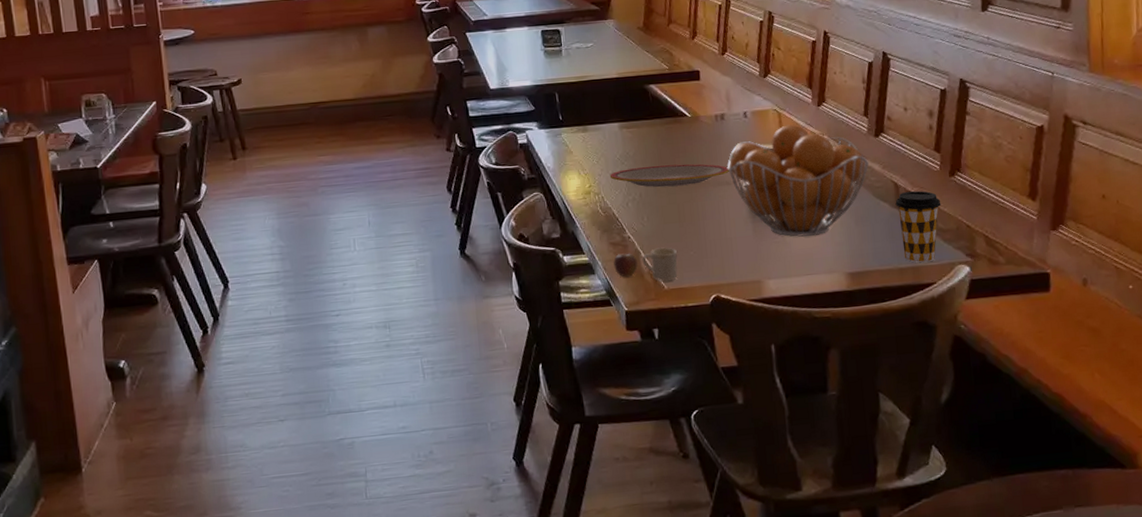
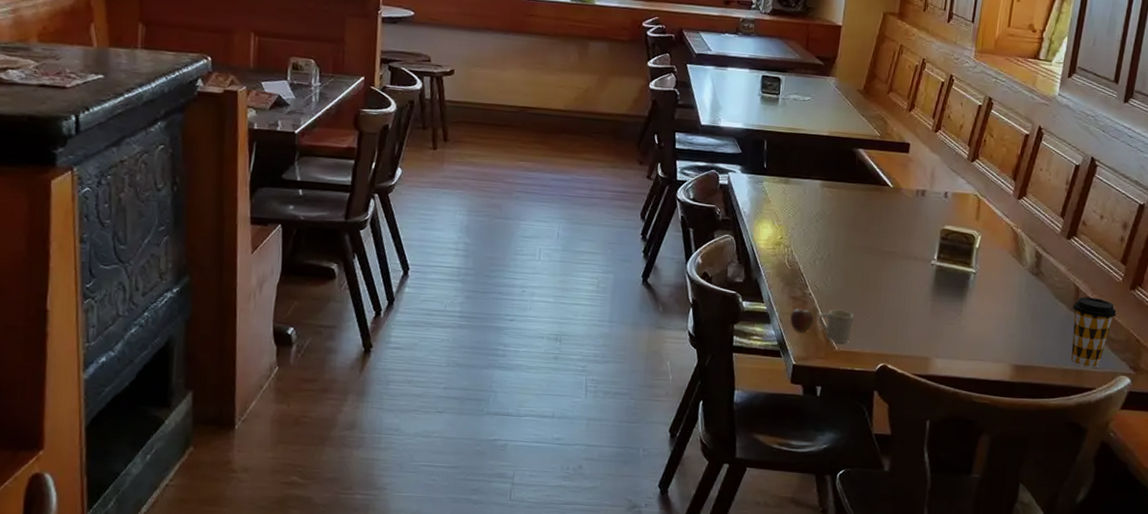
plate: present [609,164,729,188] -> none [802,227,920,254]
fruit basket: present [727,124,869,237] -> none [918,212,1056,324]

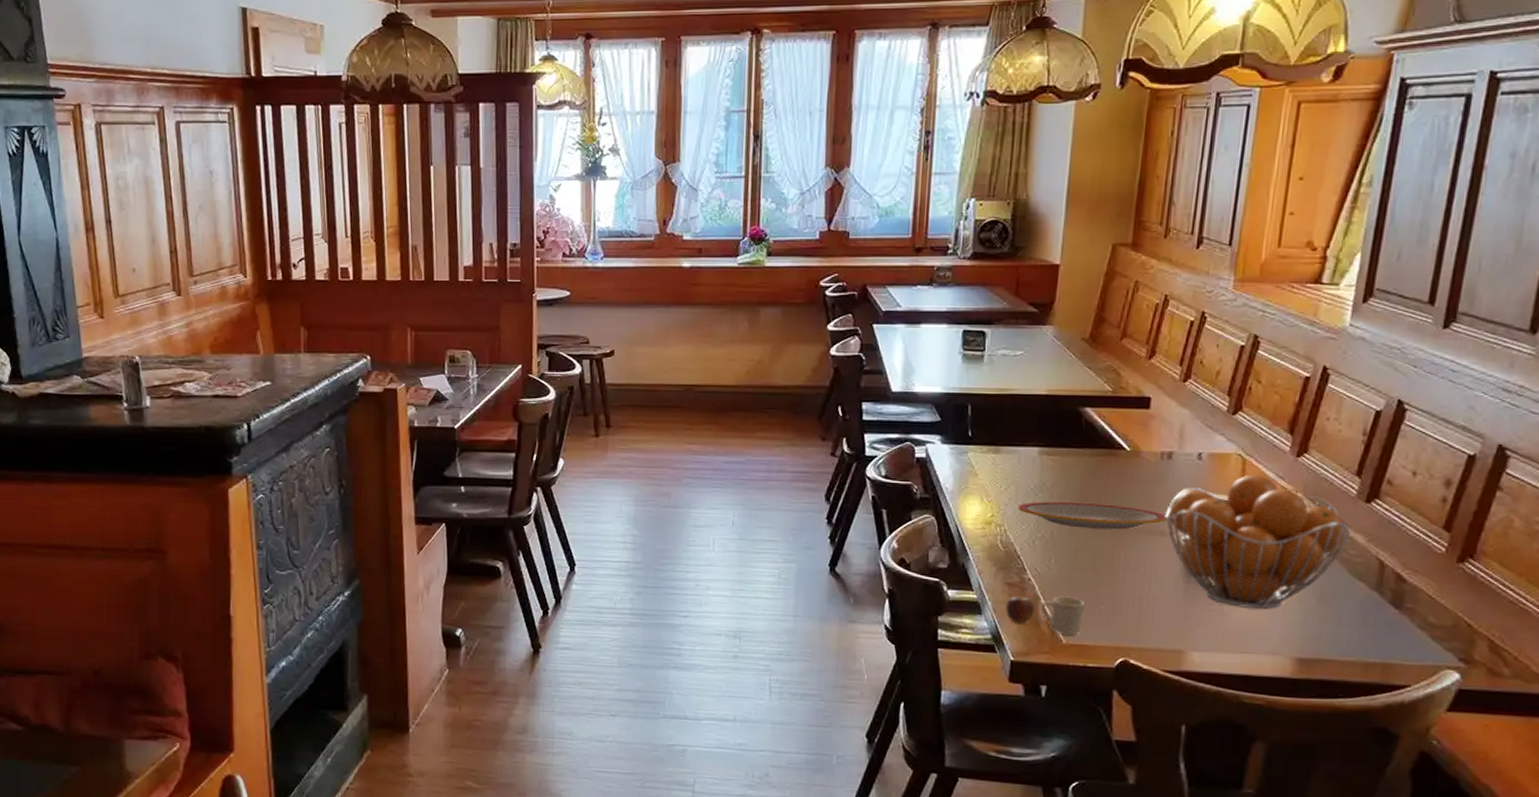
plate: none [802,227,920,254] -> present [1017,501,1167,530]
fruit basket: none [918,212,1056,324] -> present [1165,474,1352,609]
coffee cup: present [1070,296,1117,368] -> none [1374,573,1439,661]

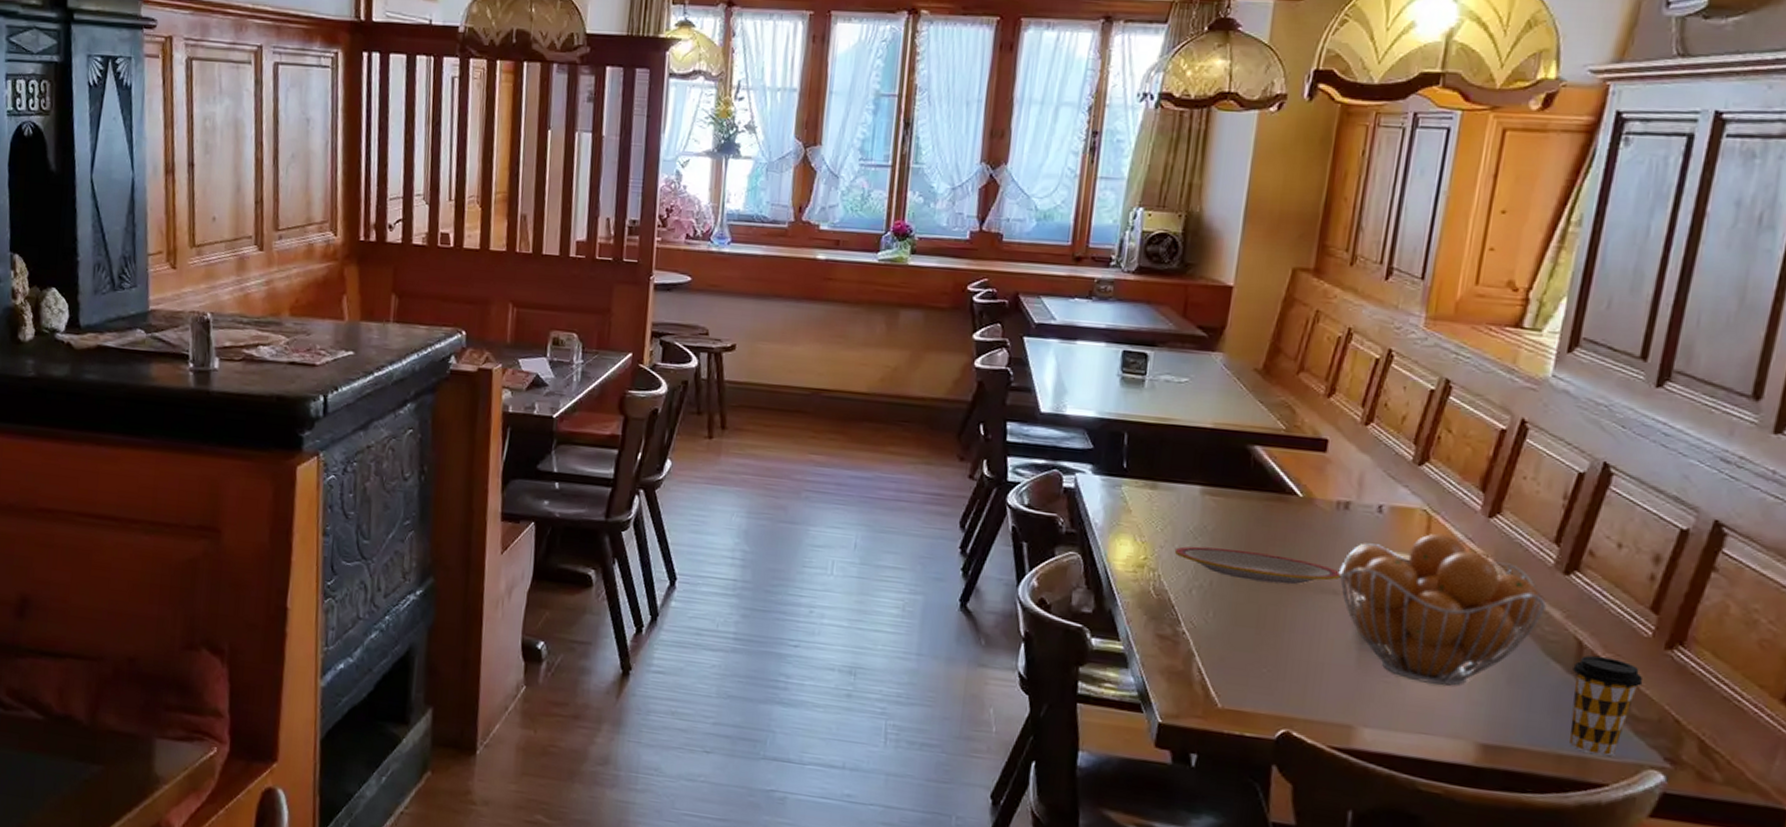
mug: present [1006,596,1086,635] -> none [1155,650,1246,699]
coffee cup: none [1374,573,1439,661] -> present [1568,655,1644,756]

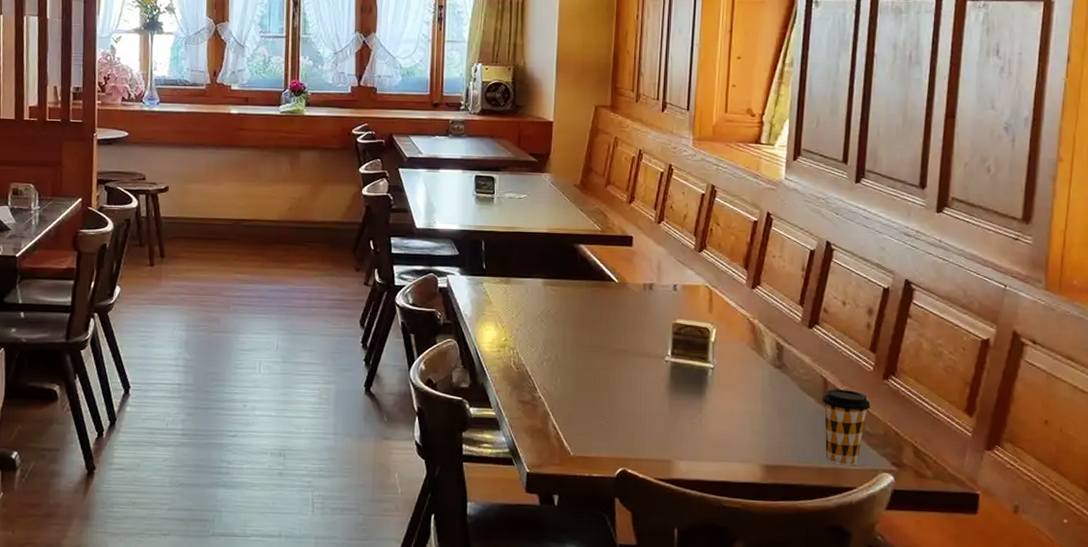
plate: present [1174,546,1341,585] -> none [527,327,652,352]
fruit basket: present [1339,533,1547,686] -> none [650,303,799,421]

